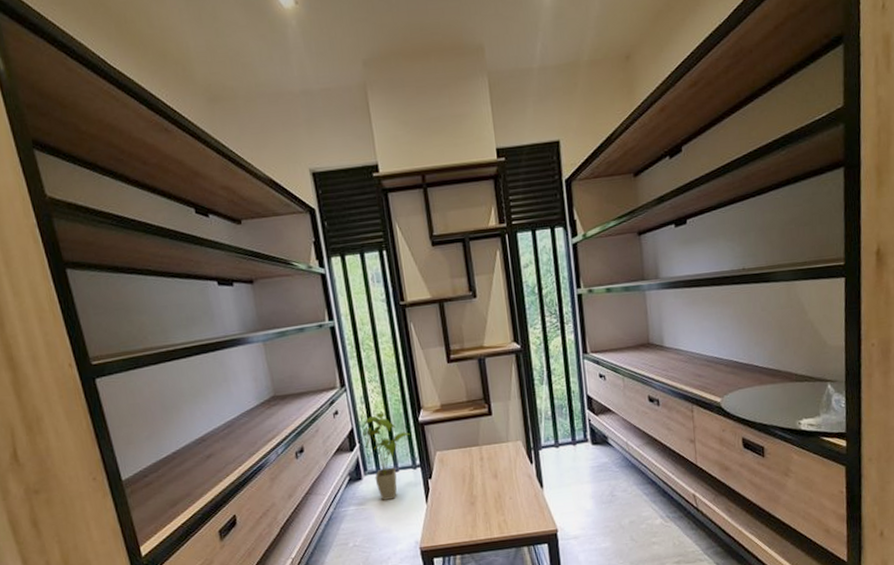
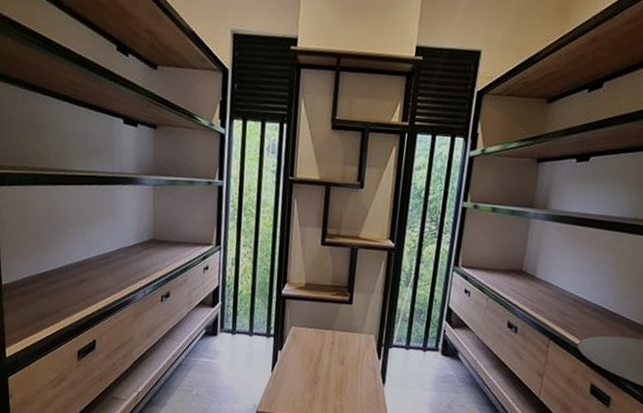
house plant: present [362,413,412,500] -> none [226,277,272,361]

